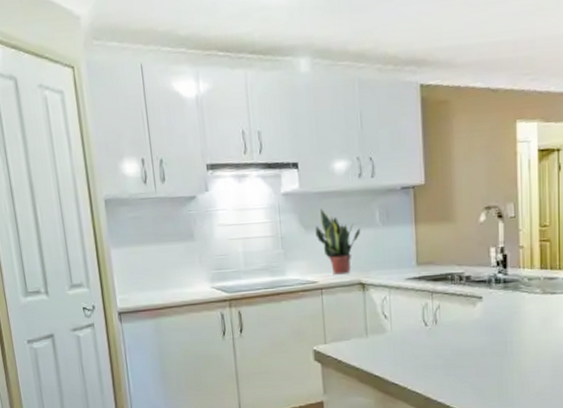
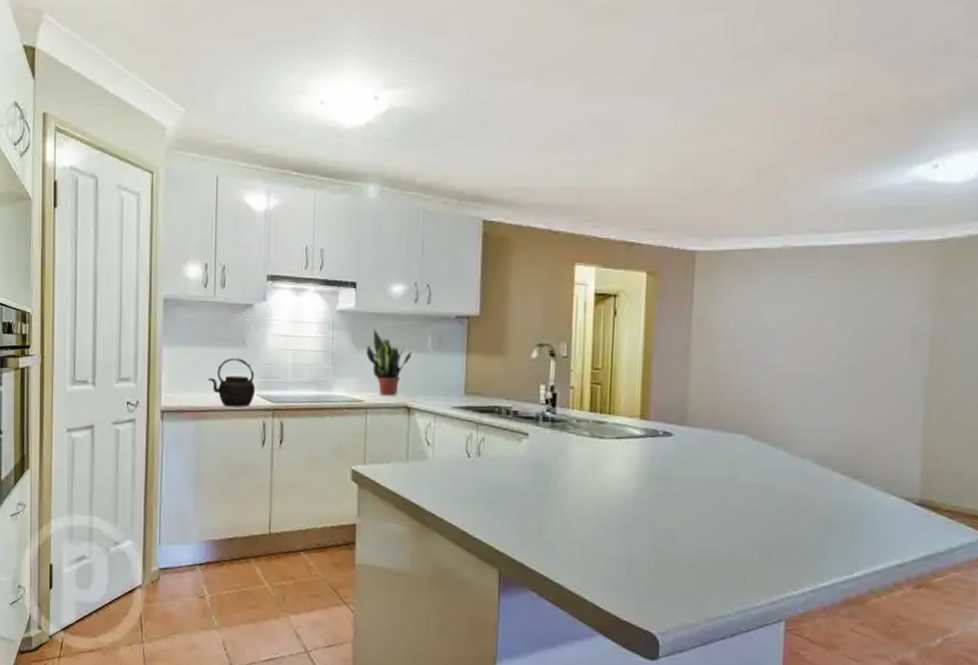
kettle: none [160,252,210,302] -> present [208,358,256,408]

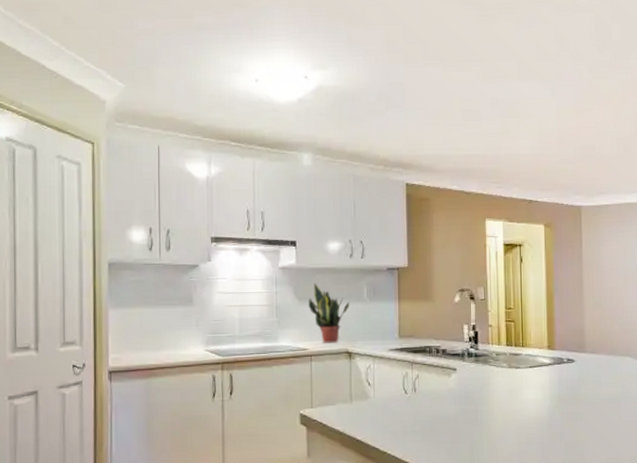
kettle: present [208,358,256,408] -> none [156,316,204,363]

